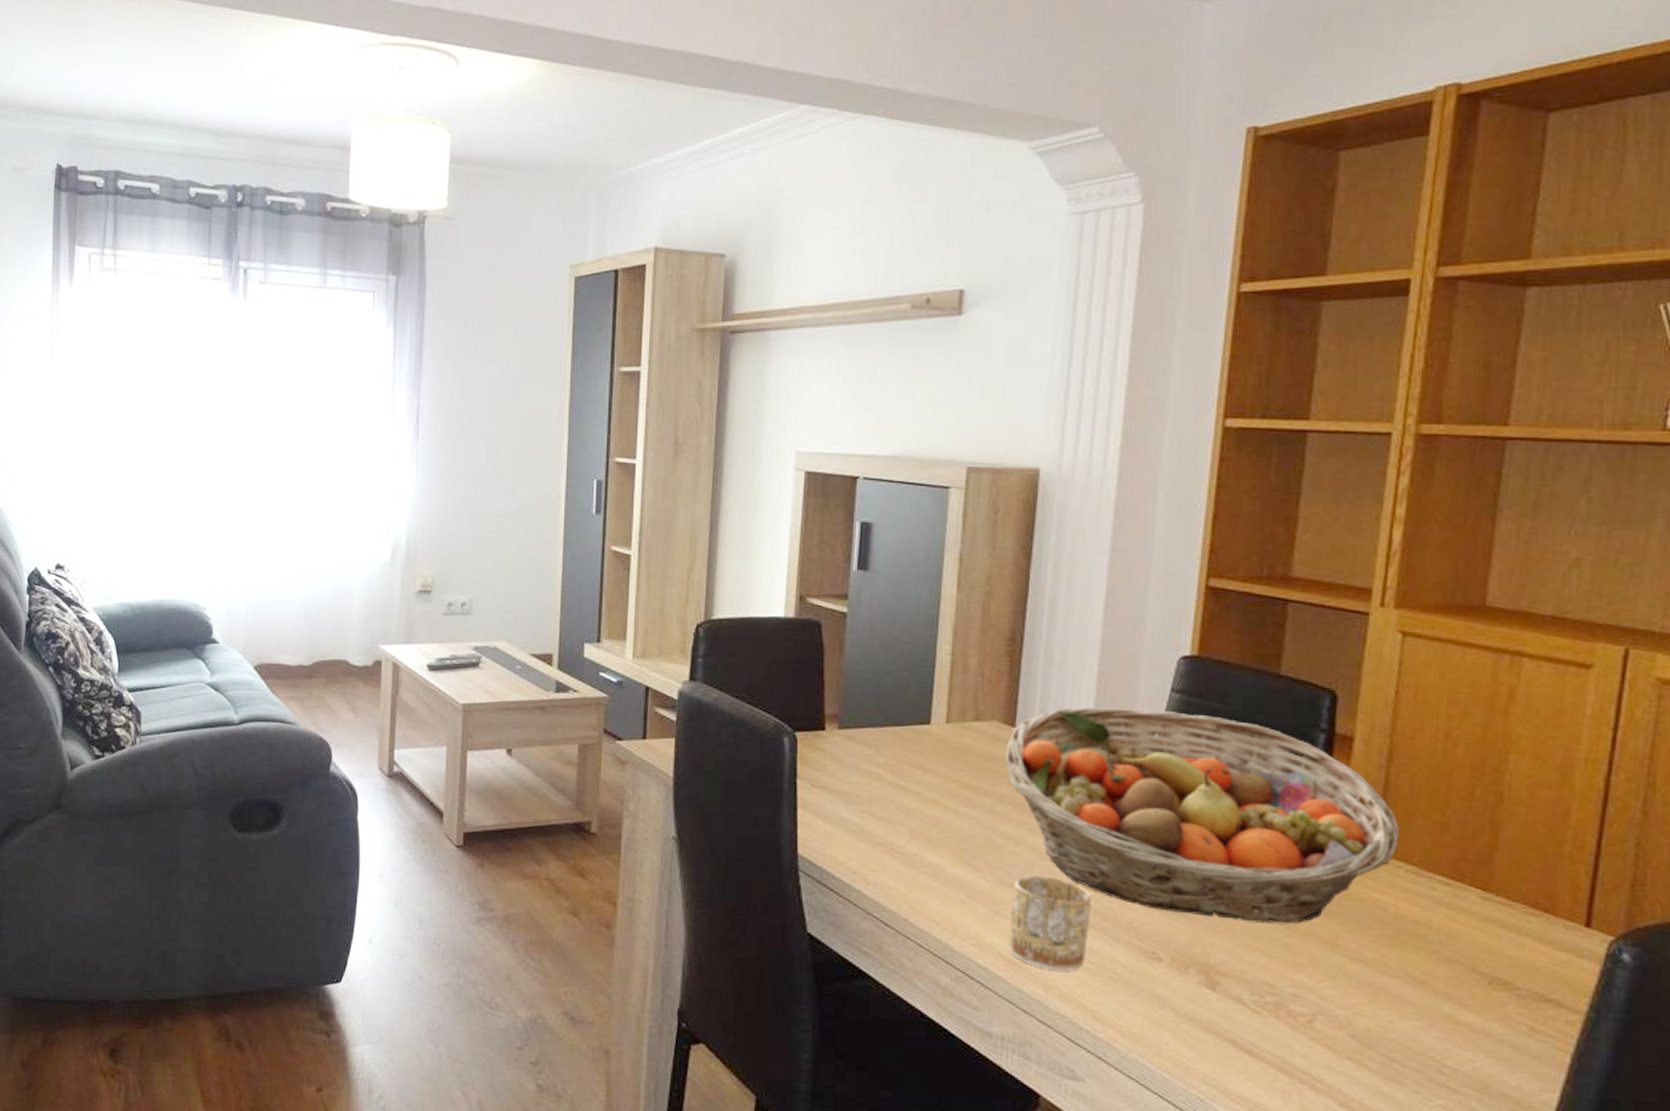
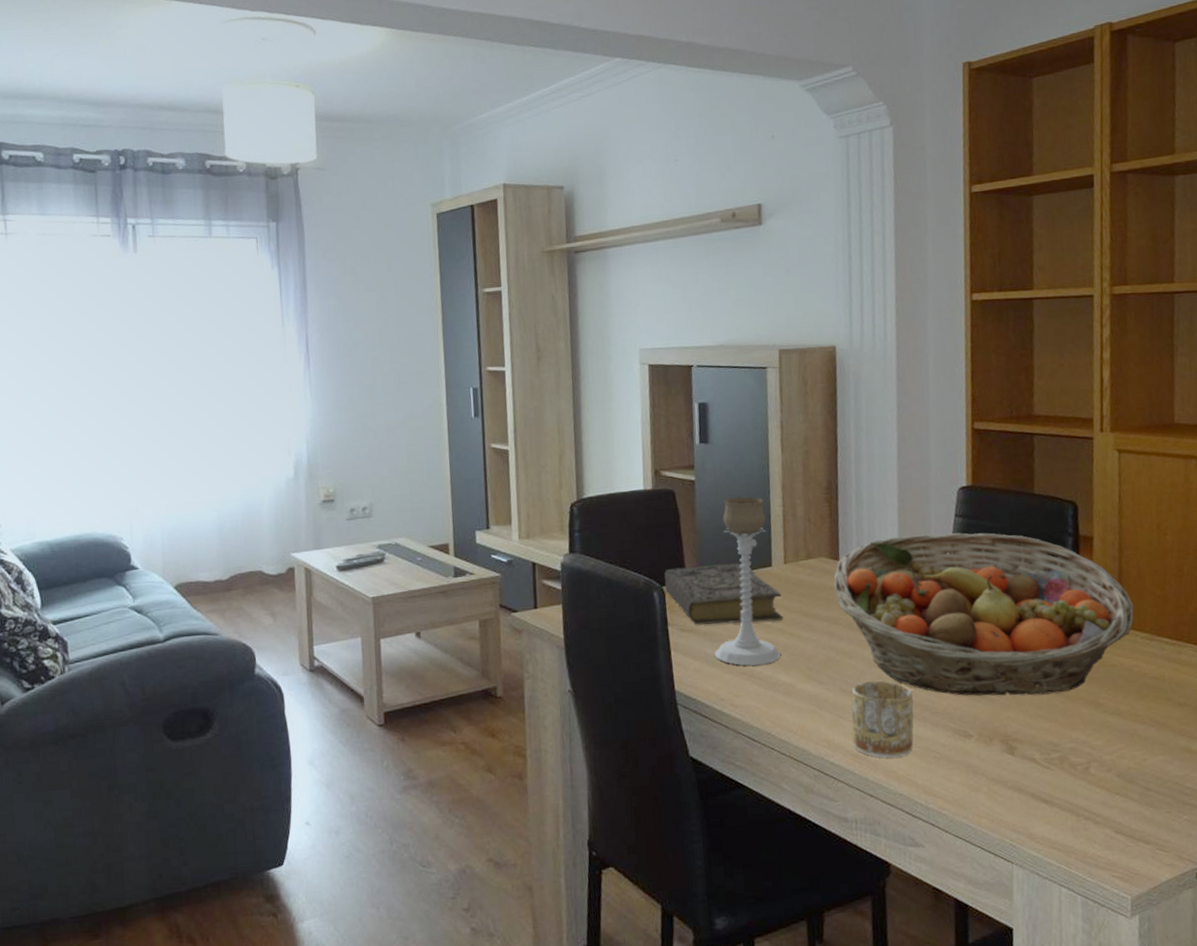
book: none [797,712,938,790] -> present [664,563,783,625]
candle holder: none [849,637,930,838] -> present [714,496,781,666]

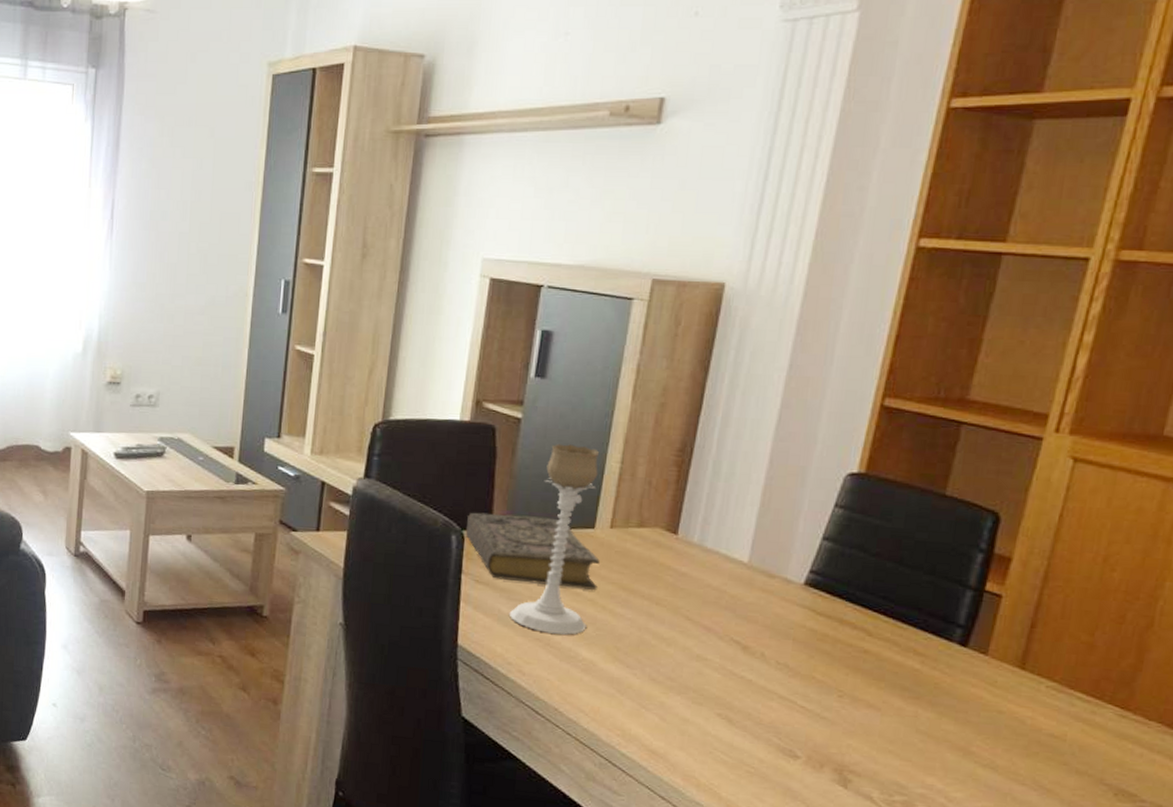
fruit basket: present [833,533,1135,696] -> none [663,518,1047,731]
mug: present [851,680,914,758] -> none [652,674,736,764]

